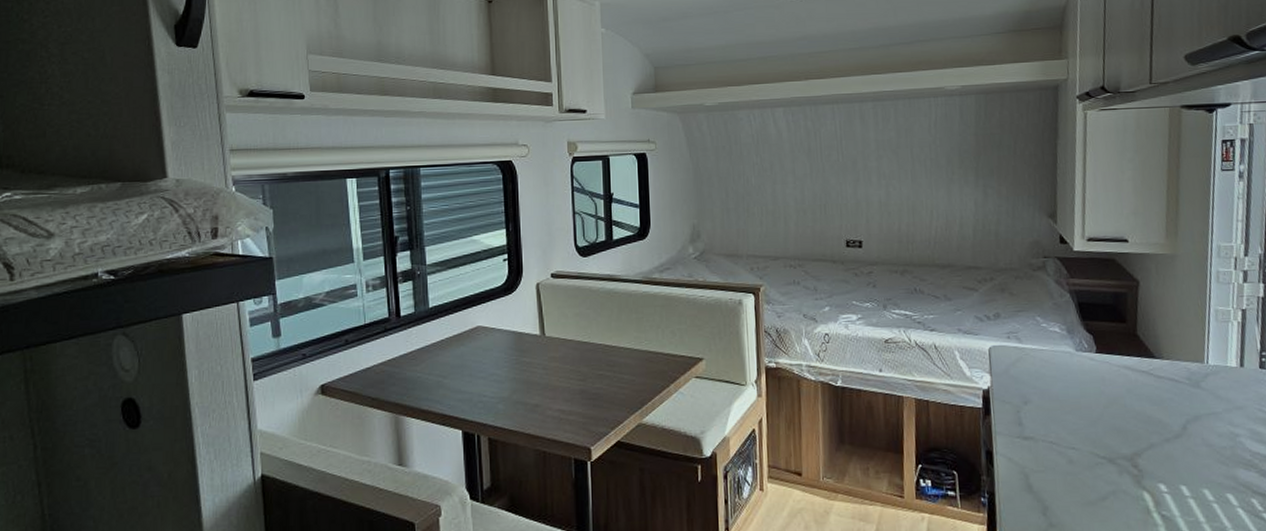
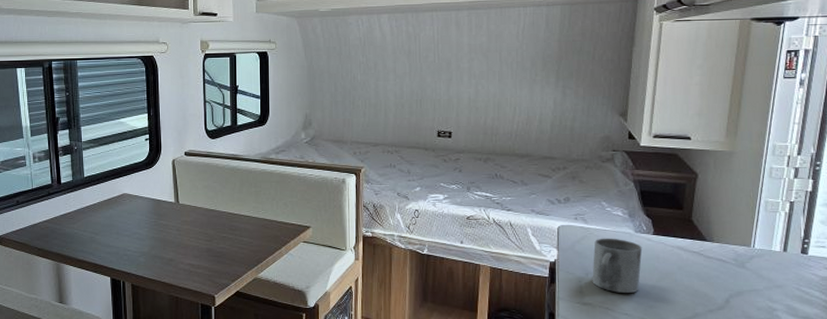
mug: none [1031,358,1086,423] -> present [592,238,643,293]

